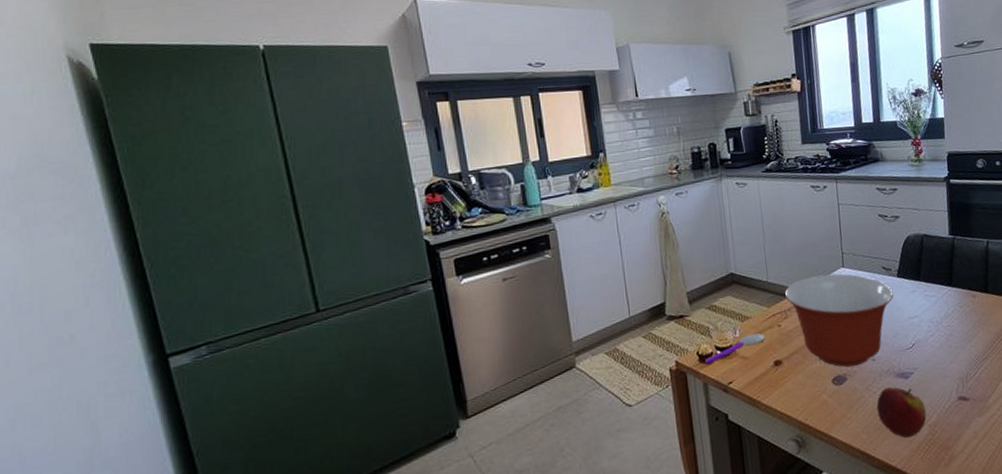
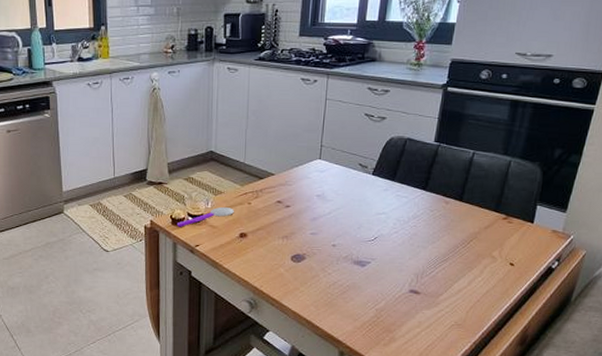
mixing bowl: present [784,273,894,367] -> none [258,164,365,248]
apple: present [876,387,927,438] -> none [329,272,376,317]

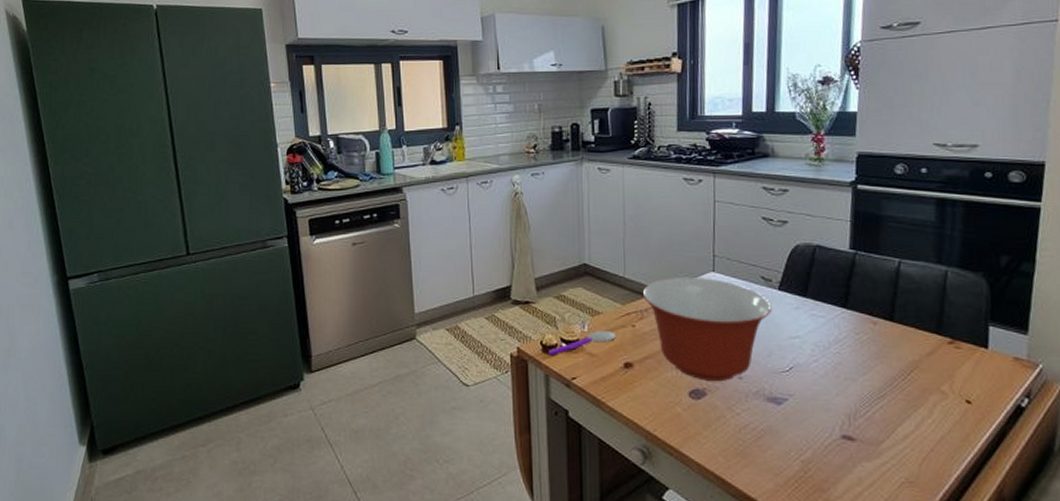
mixing bowl: none [258,164,365,248] -> present [642,278,772,381]

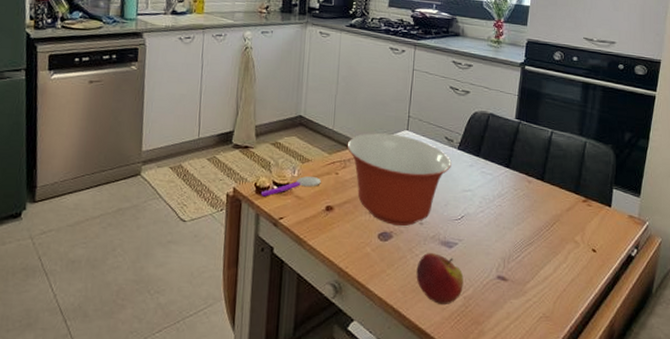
apple: none [739,411,799,471] -> present [416,253,464,306]

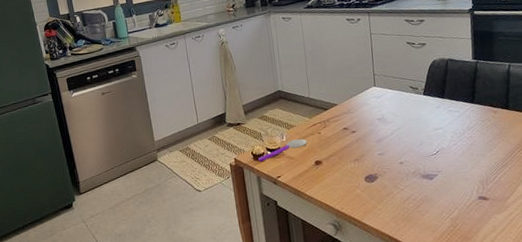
mixing bowl: present [347,133,452,226] -> none [323,91,420,168]
apple: present [416,253,464,306] -> none [403,186,449,228]

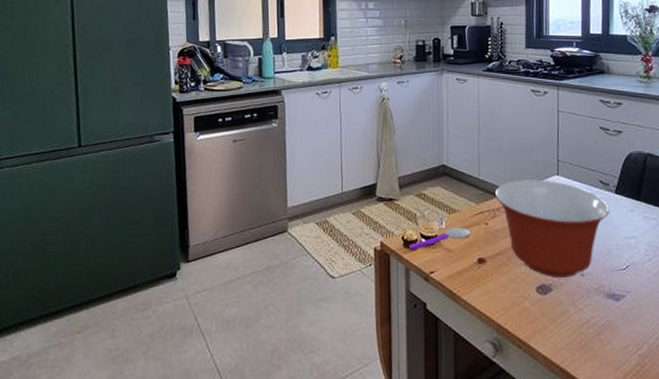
mixing bowl: none [323,91,420,168] -> present [494,180,610,278]

